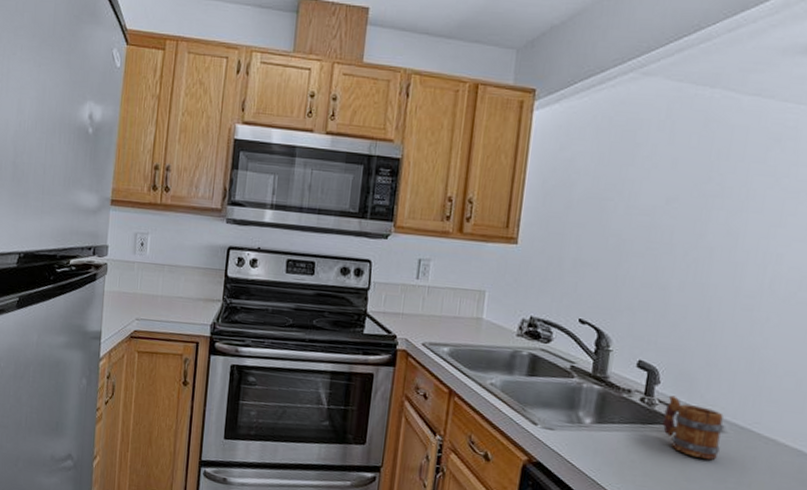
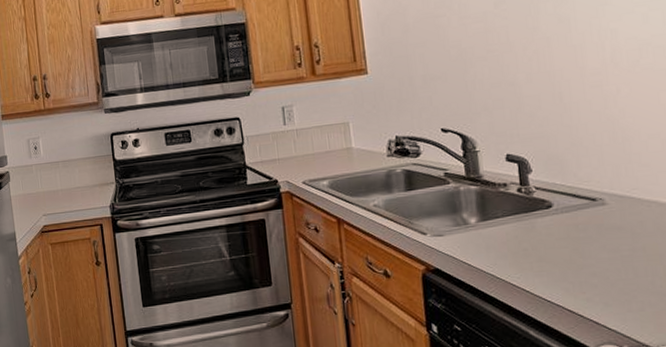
mug: present [662,395,724,460] -> none [543,180,606,234]

